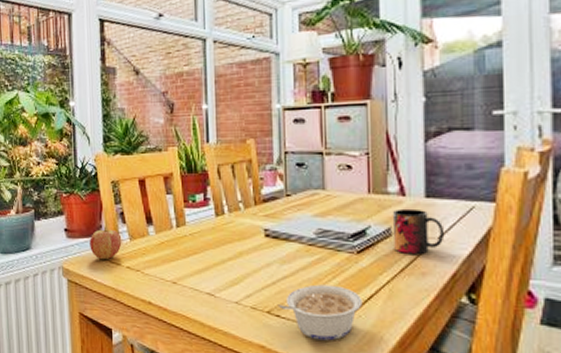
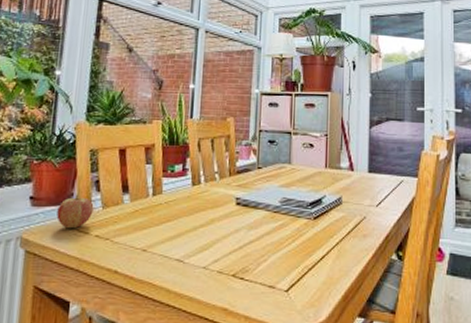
legume: present [278,284,363,341] -> none [242,248,316,299]
mug: present [392,208,445,255] -> none [342,181,382,220]

